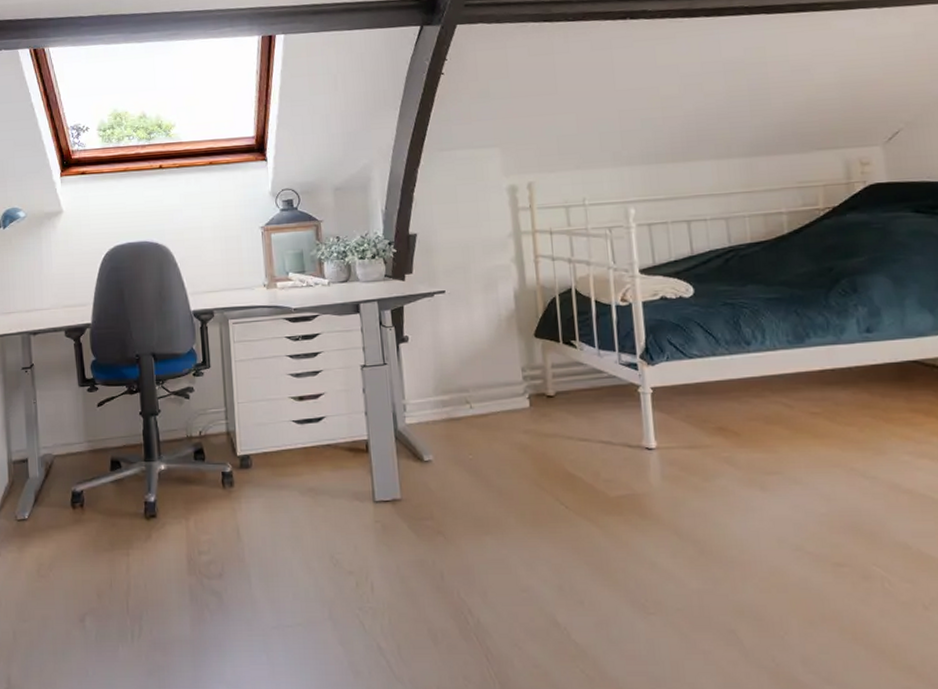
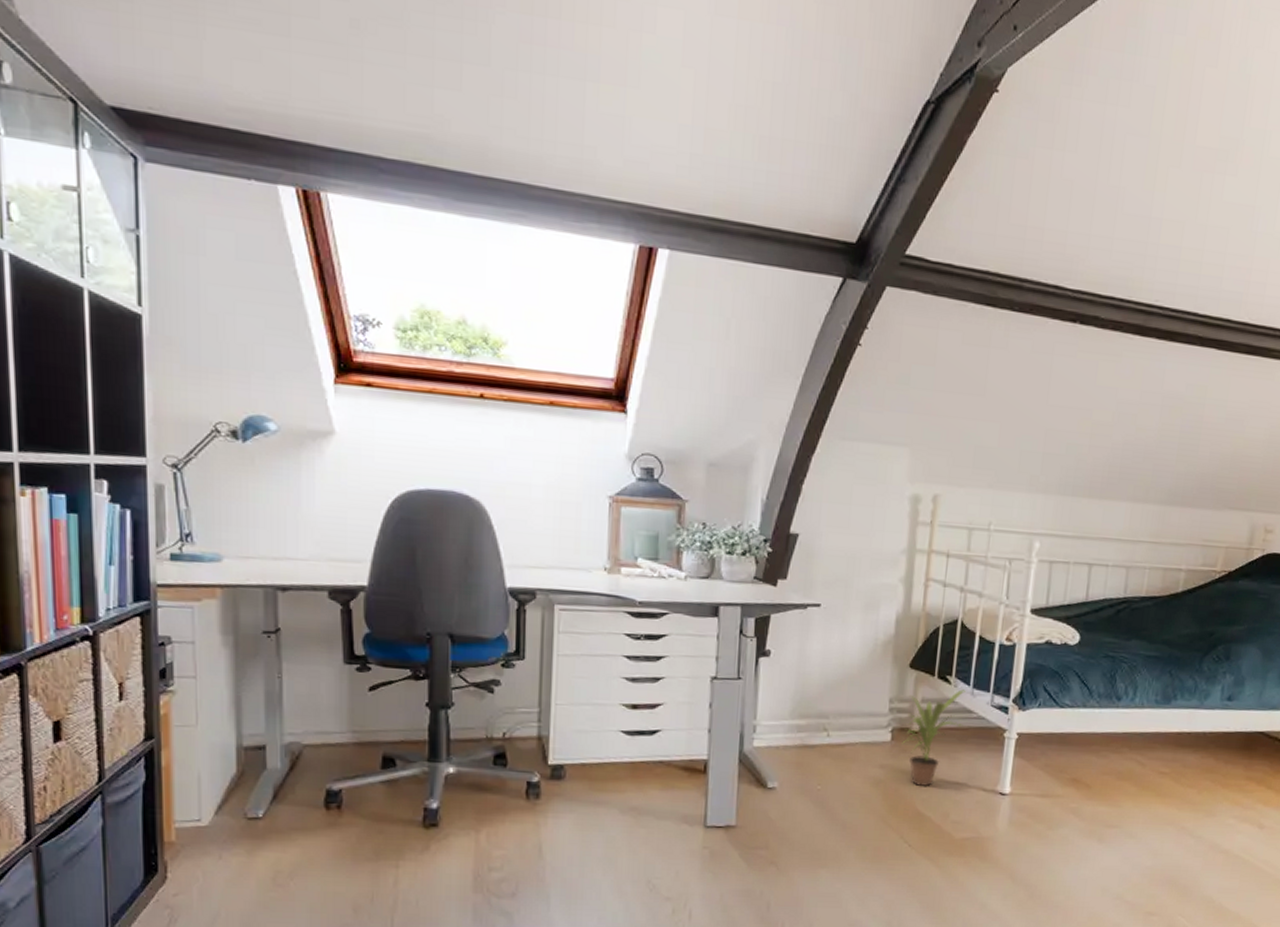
potted plant: none [539,351,596,449] -> present [902,689,966,787]

